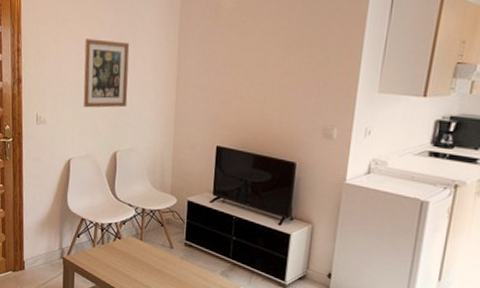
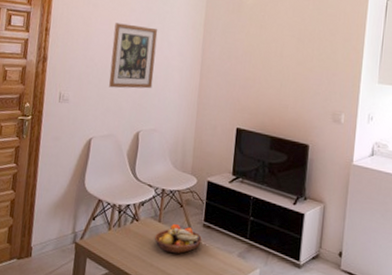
fruit bowl: none [136,241,184,271] -> present [154,223,202,254]

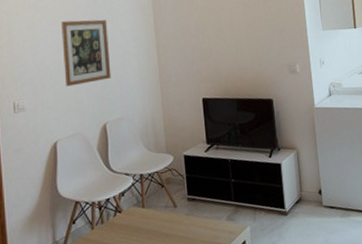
fruit bowl: present [154,223,202,254] -> none [140,204,189,236]

